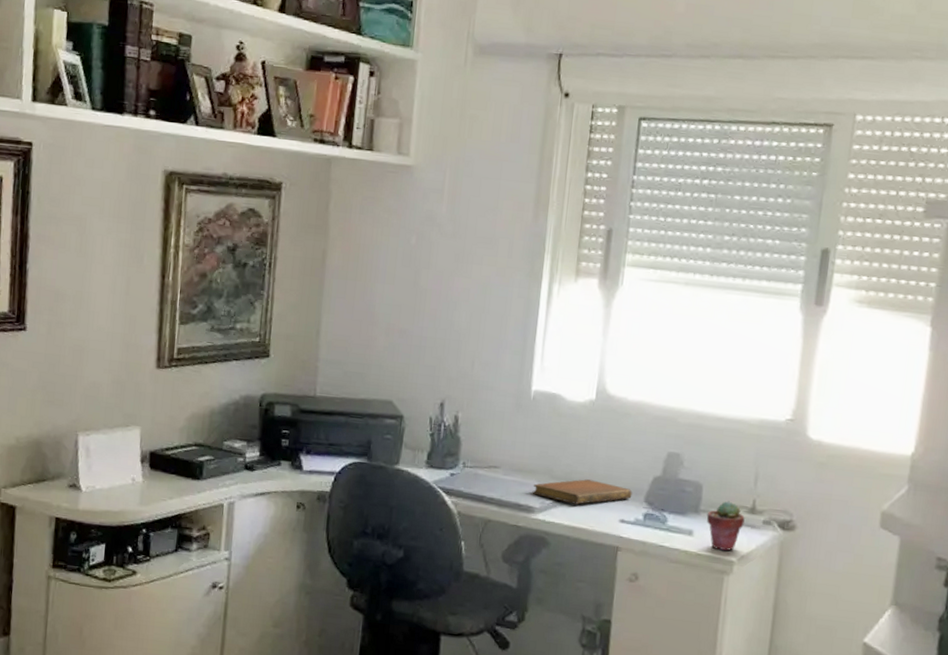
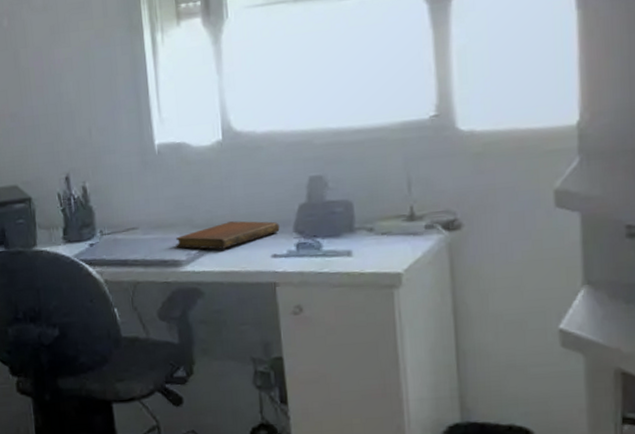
potted succulent: present [706,501,745,551] -> none [363,213,405,265]

